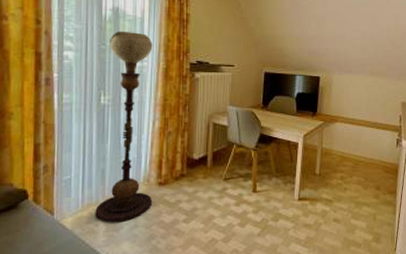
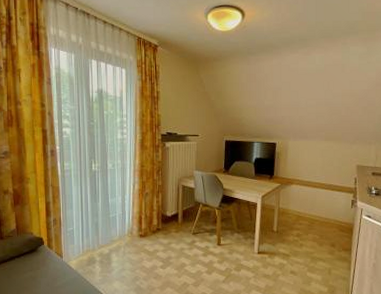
floor lamp: present [95,31,153,222] -> none [92,110,135,265]

